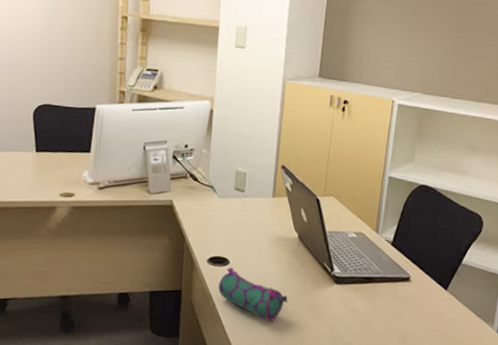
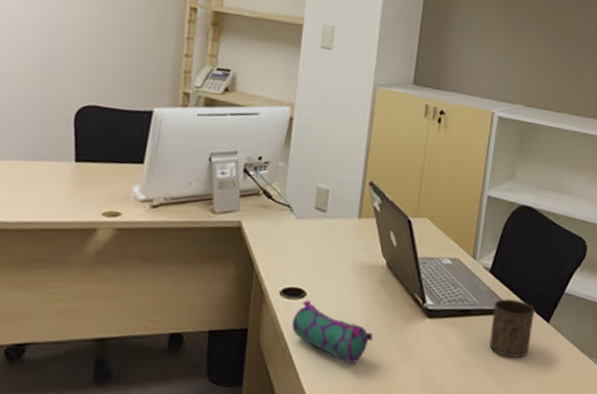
cup: none [392,268,433,320] -> present [489,299,535,358]

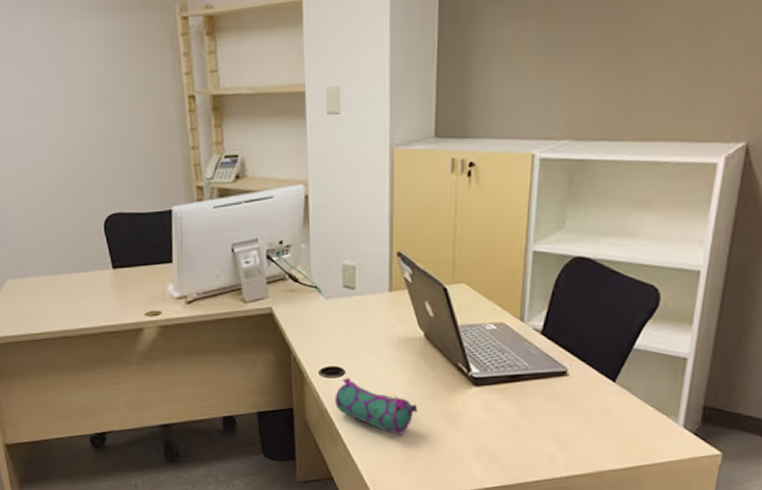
cup: present [489,299,535,358] -> none [546,360,597,420]

